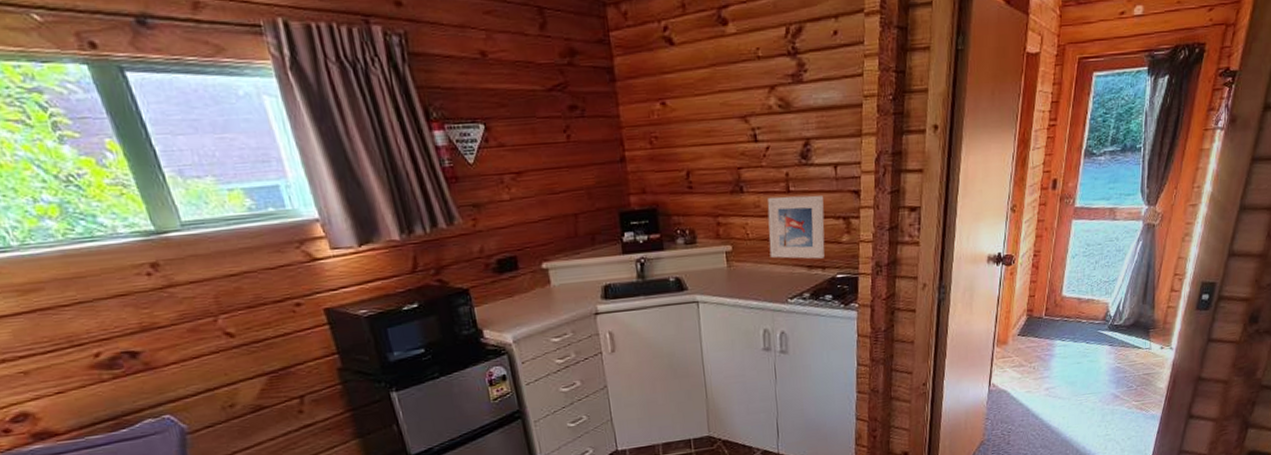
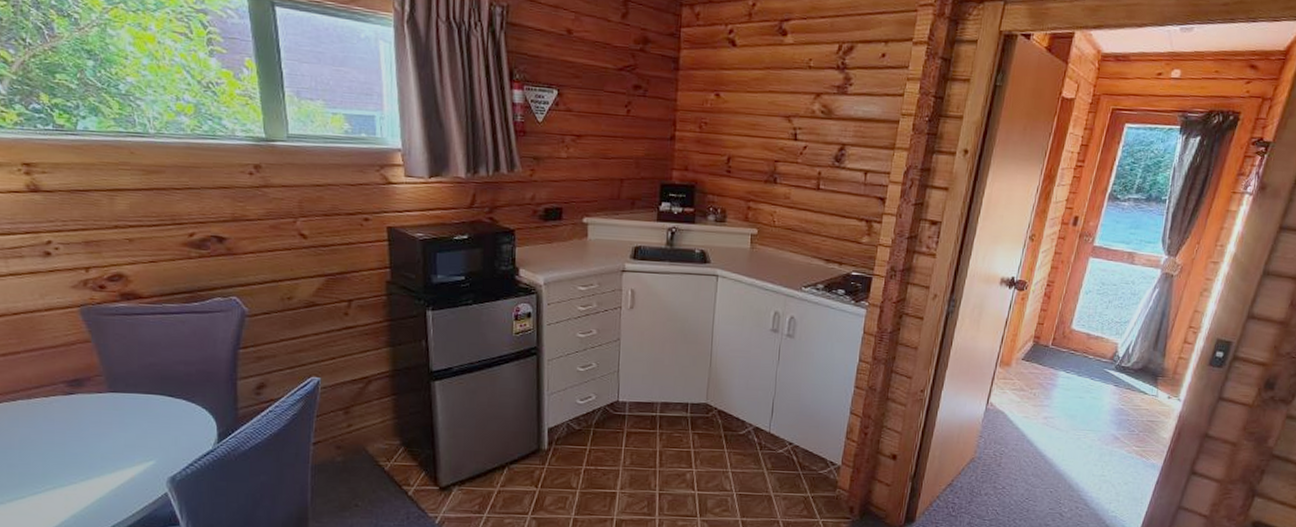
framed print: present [767,195,825,259] -> none [792,191,851,255]

